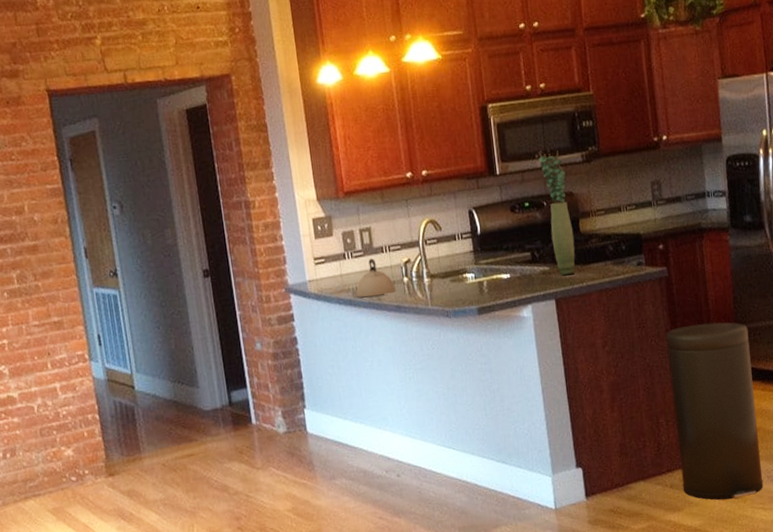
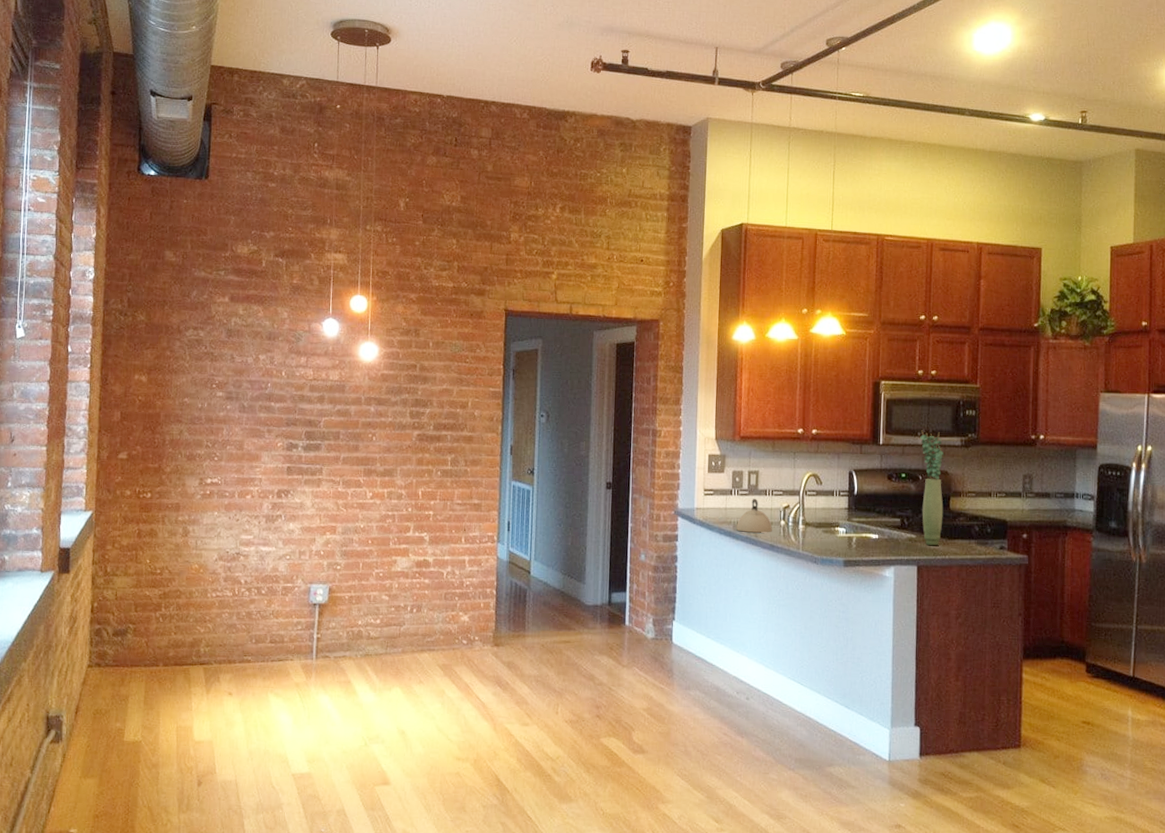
pedal bin: present [666,322,763,500] -> none [1015,614,1100,789]

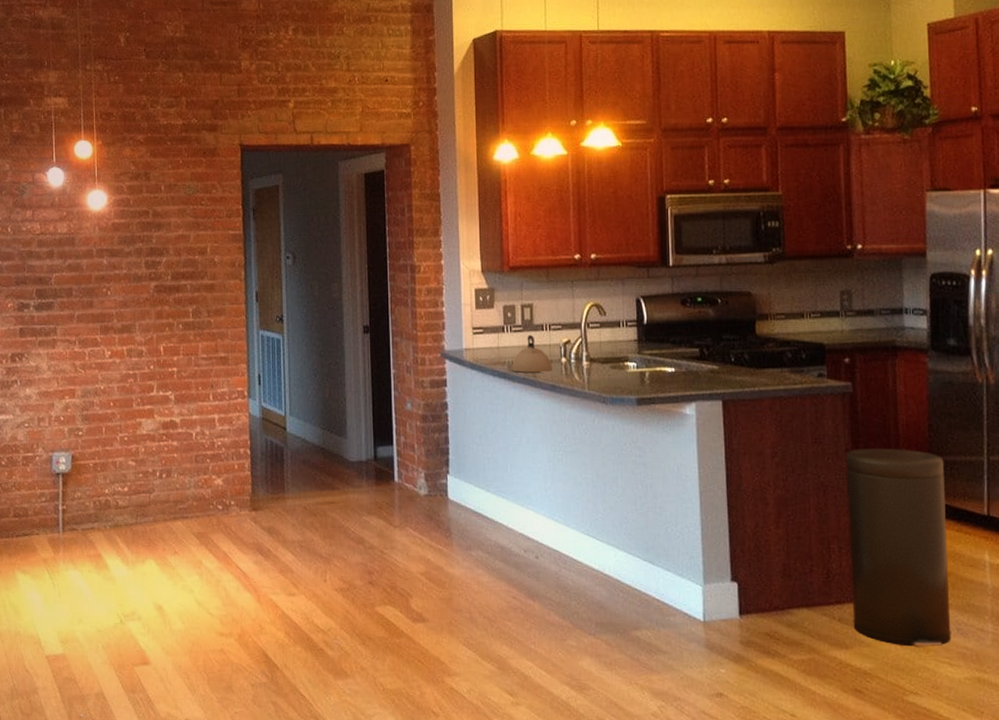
vase: present [920,430,944,546] -> none [716,247,749,377]
pedal bin: none [1015,614,1100,789] -> present [846,449,951,647]

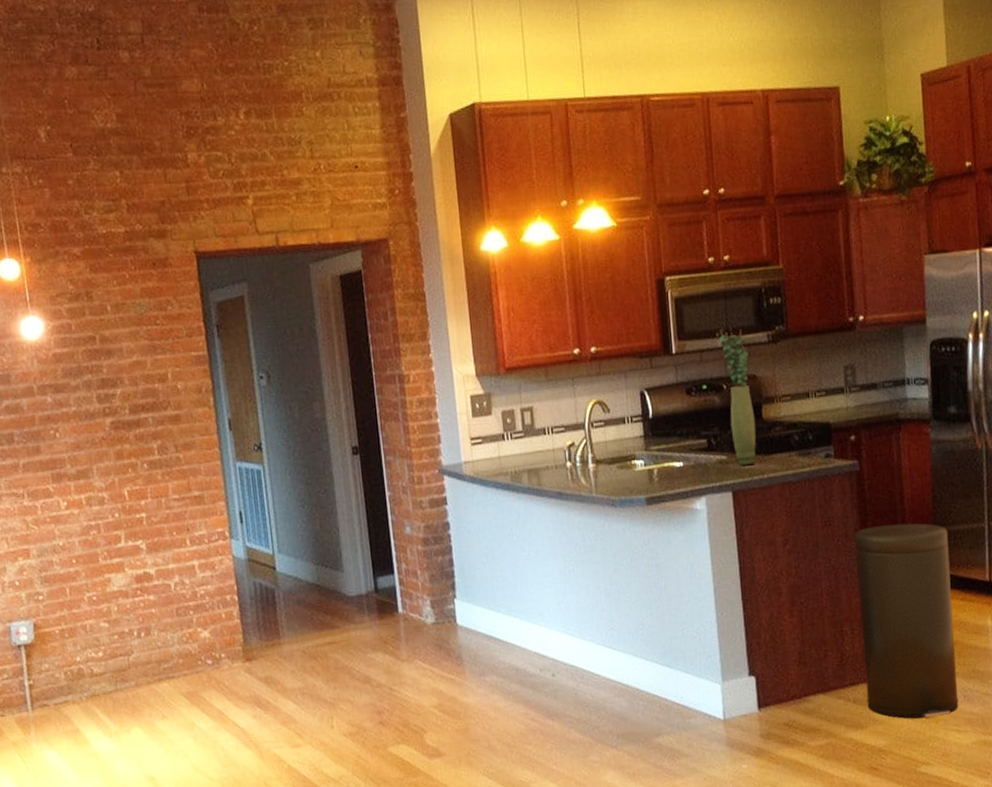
kettle: present [512,335,552,373] -> none [515,441,558,483]
vase: none [716,247,749,377] -> present [719,329,757,467]

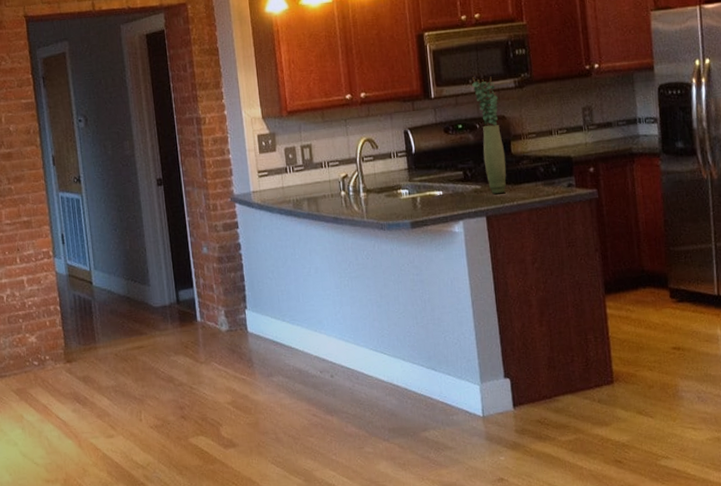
pedal bin: present [855,523,959,719] -> none [596,244,694,417]

